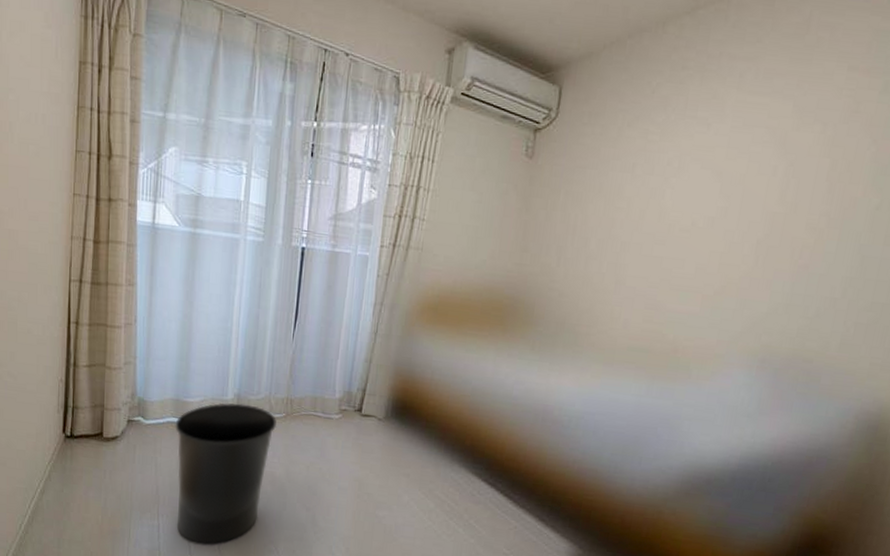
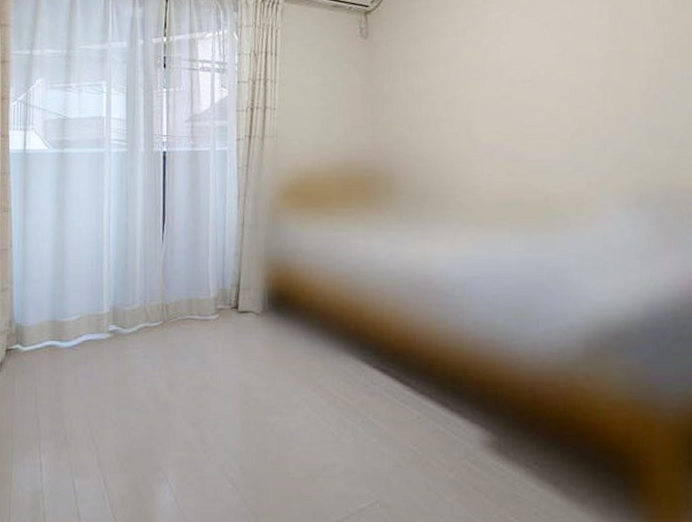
waste bin: present [175,403,277,545] -> none [53,316,155,480]

